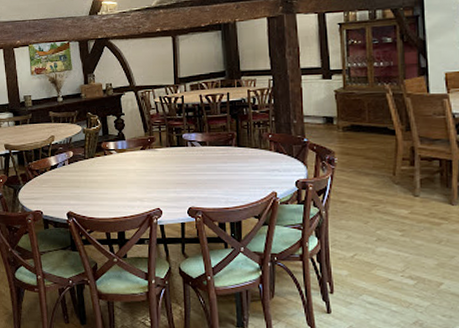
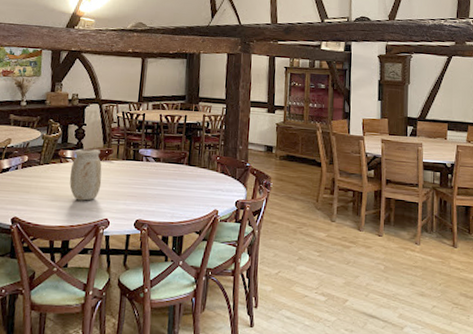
vase: none [115,139,149,192] -> present [69,148,102,201]

